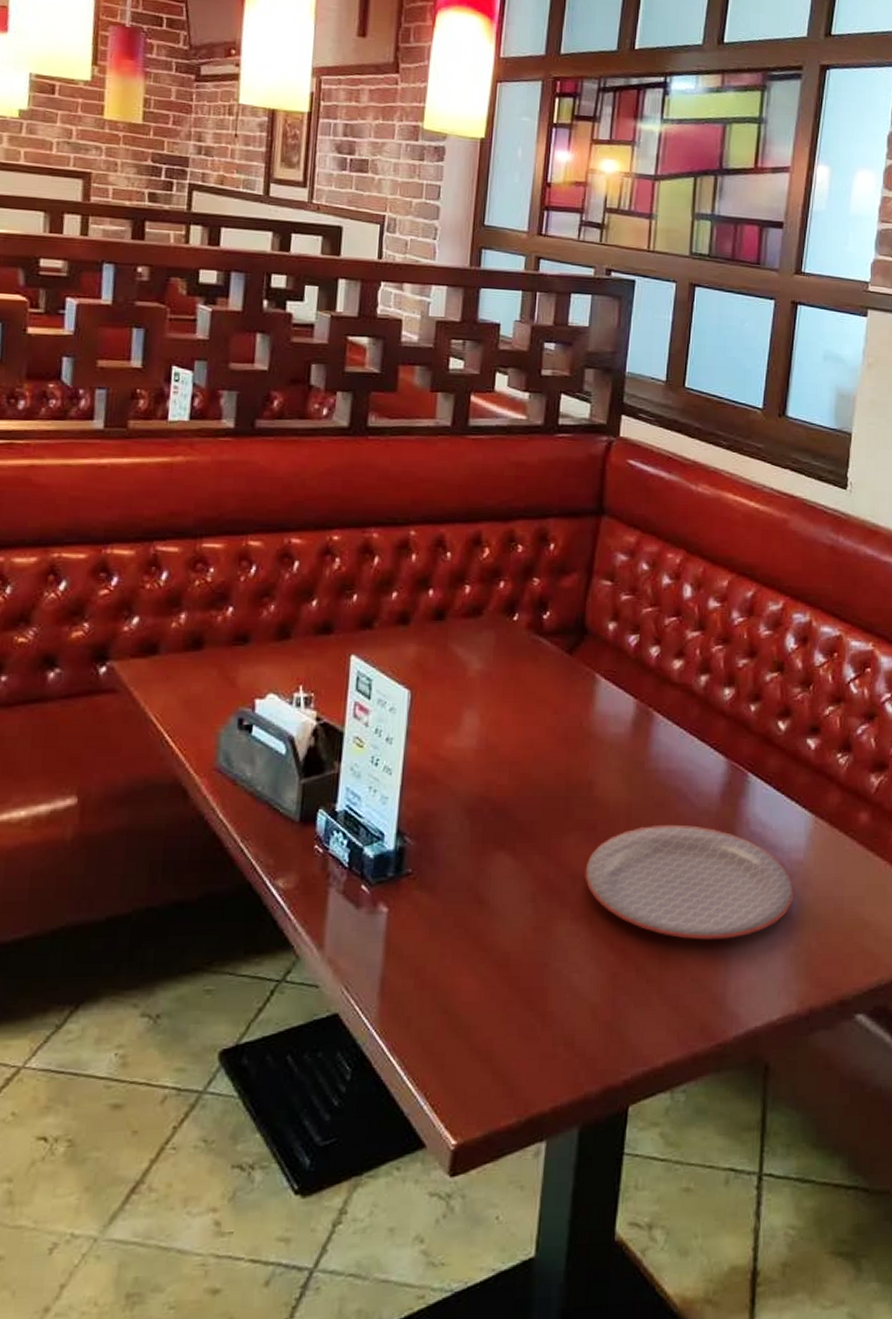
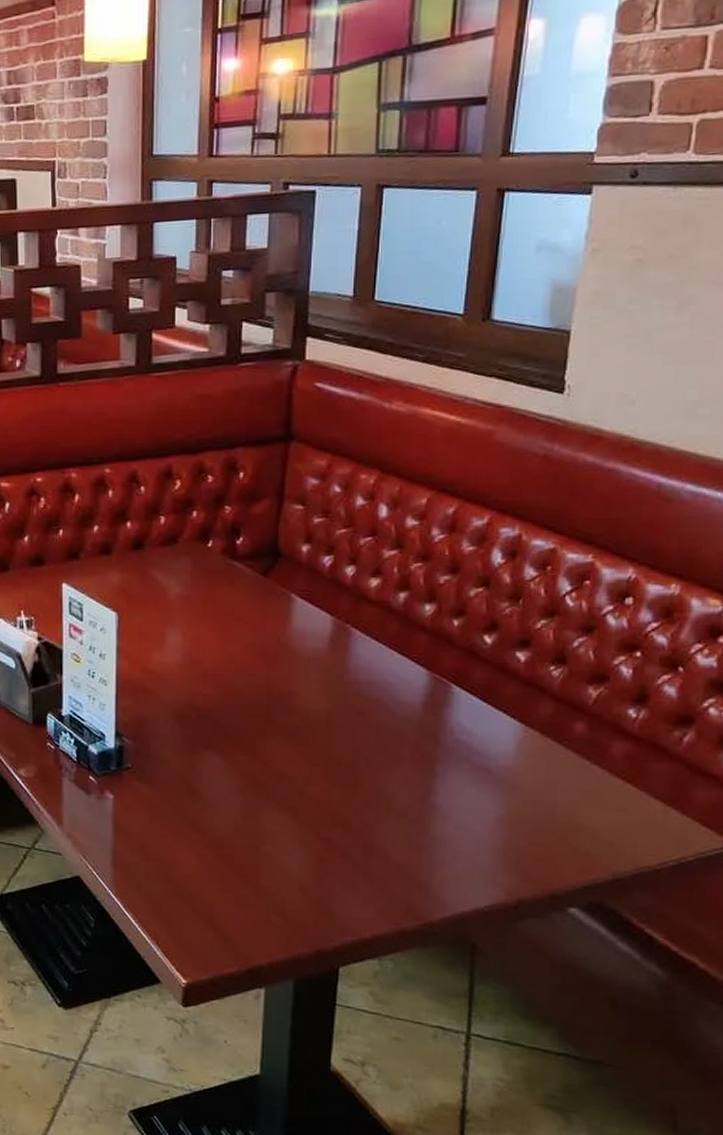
plate: present [585,824,794,940] -> none [289,731,502,835]

